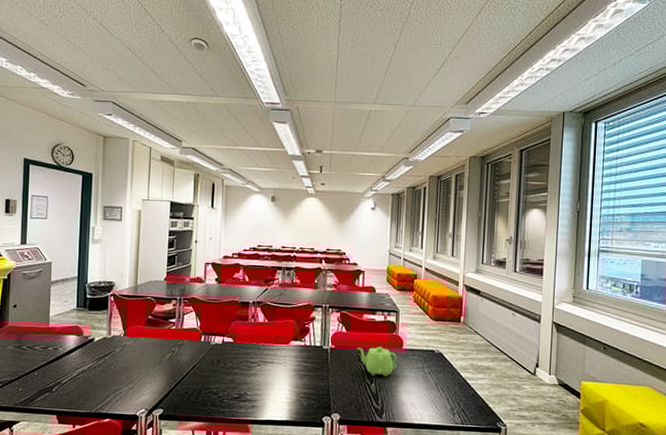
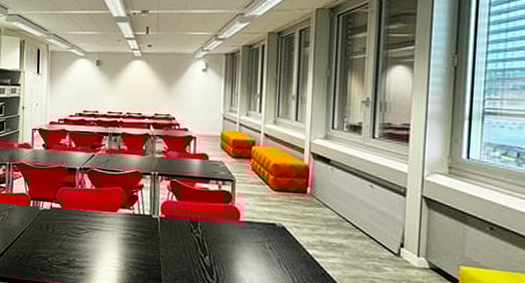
teapot: present [357,346,398,377] -> none [189,217,234,250]

